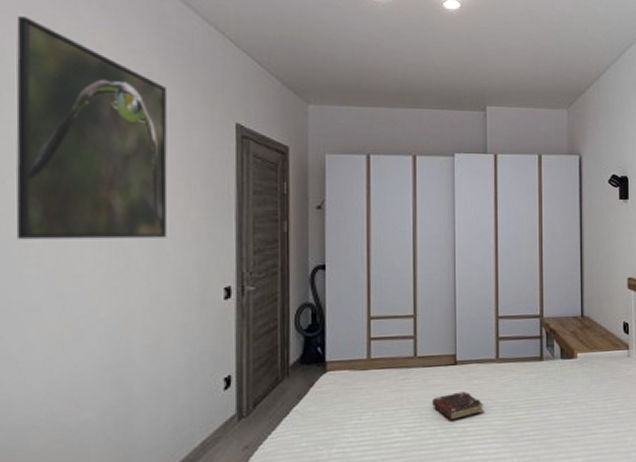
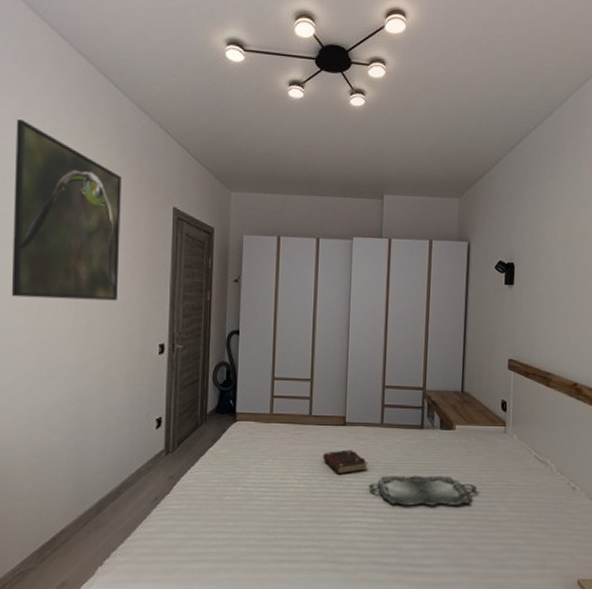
serving tray: none [486,410,603,448] -> present [368,475,477,506]

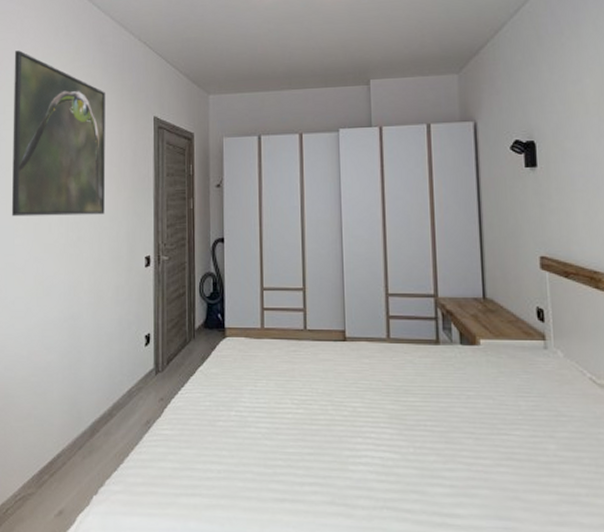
book: present [323,450,368,473] -> none [322,369,376,397]
serving tray: present [368,475,477,506] -> none [378,400,516,440]

